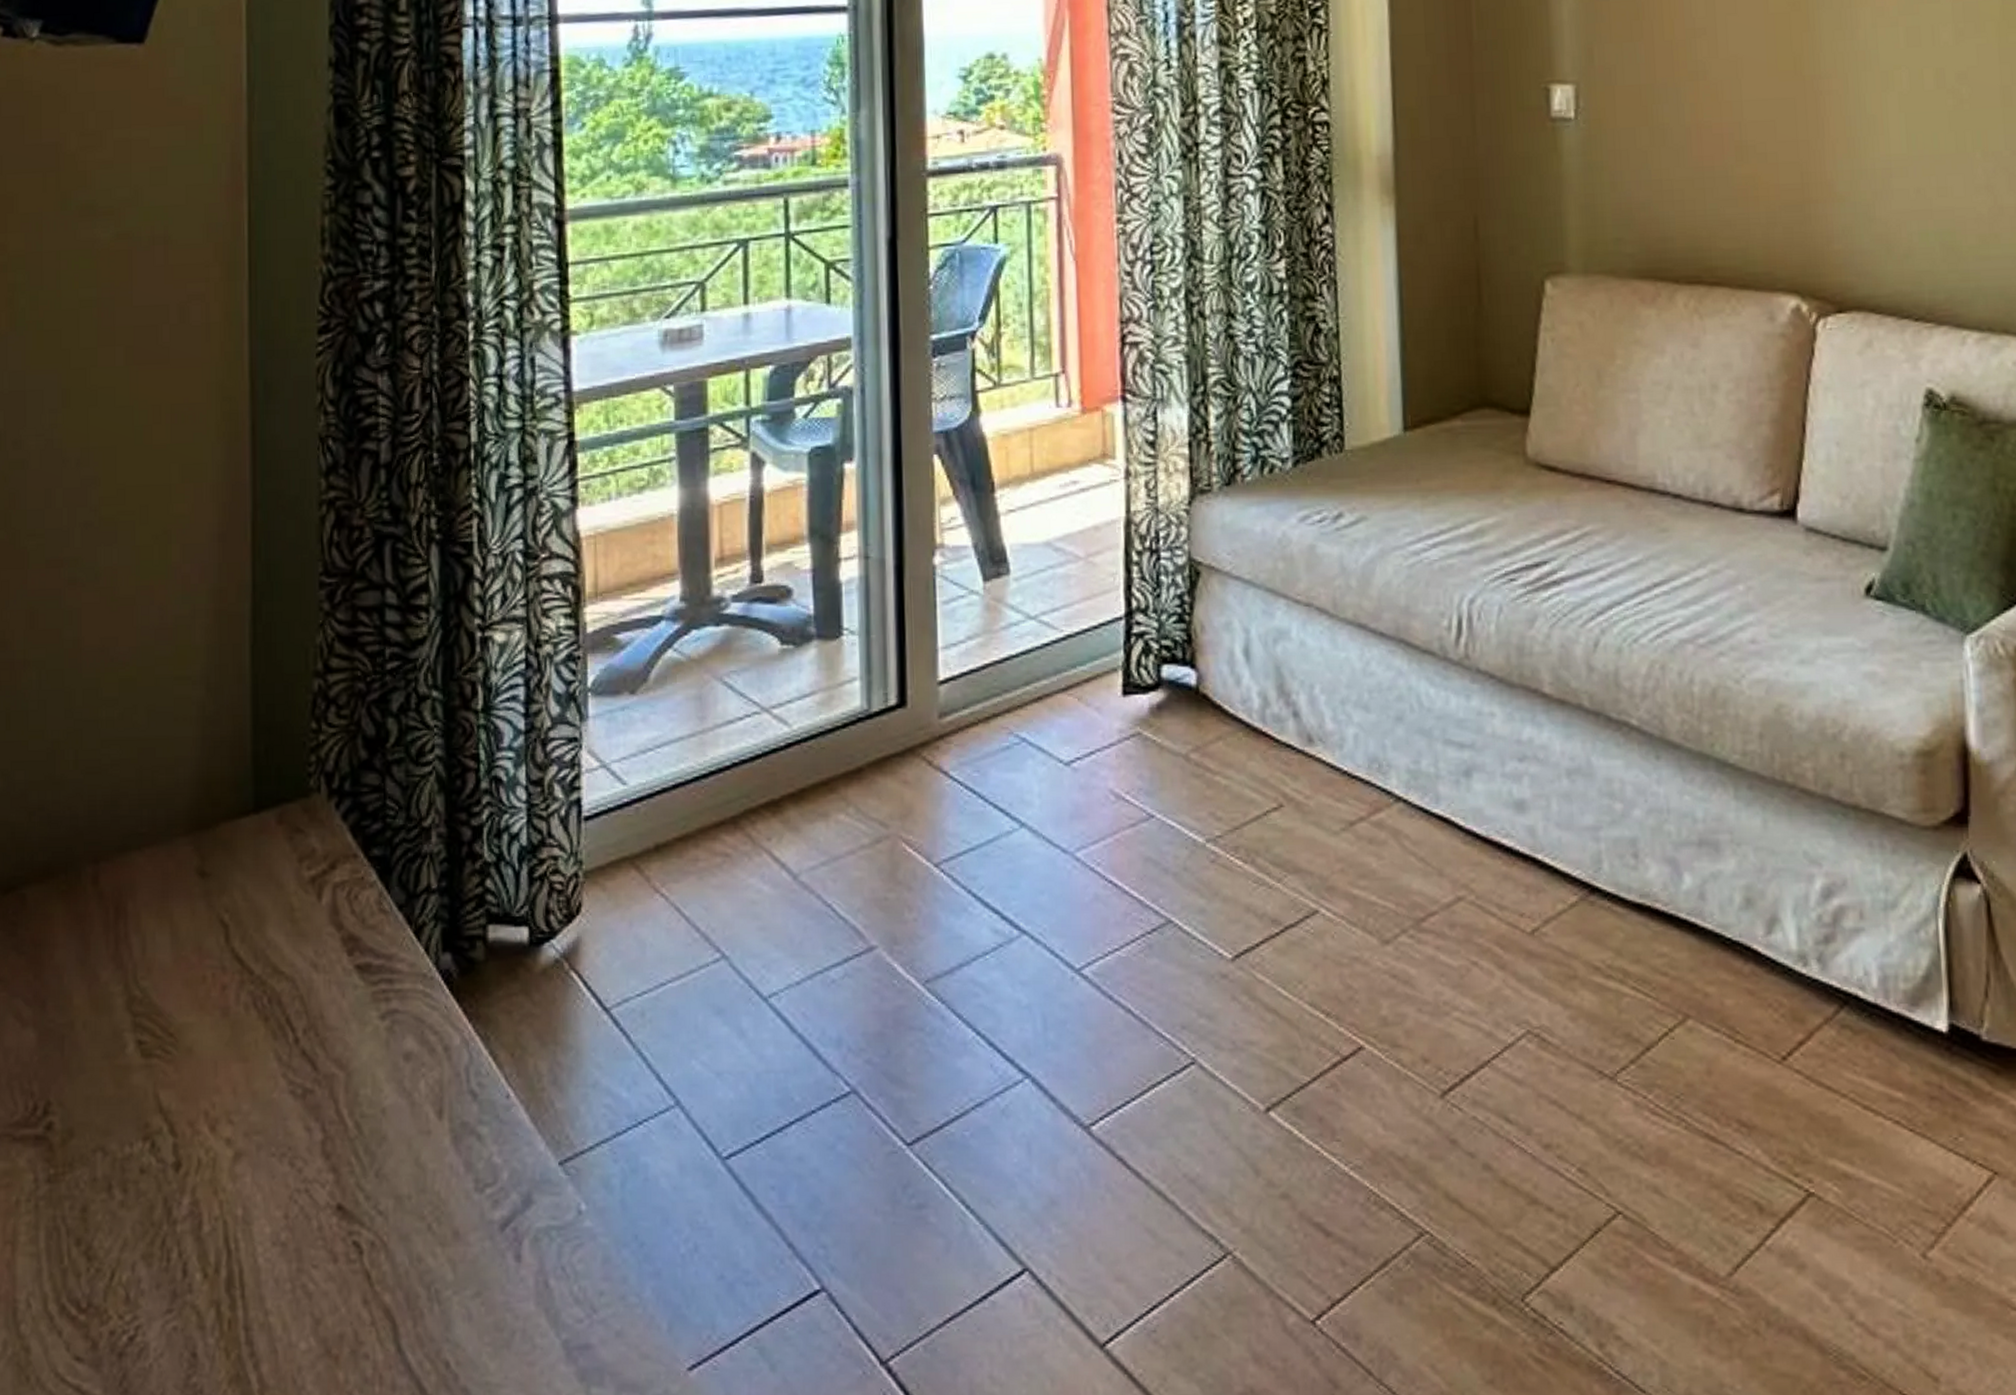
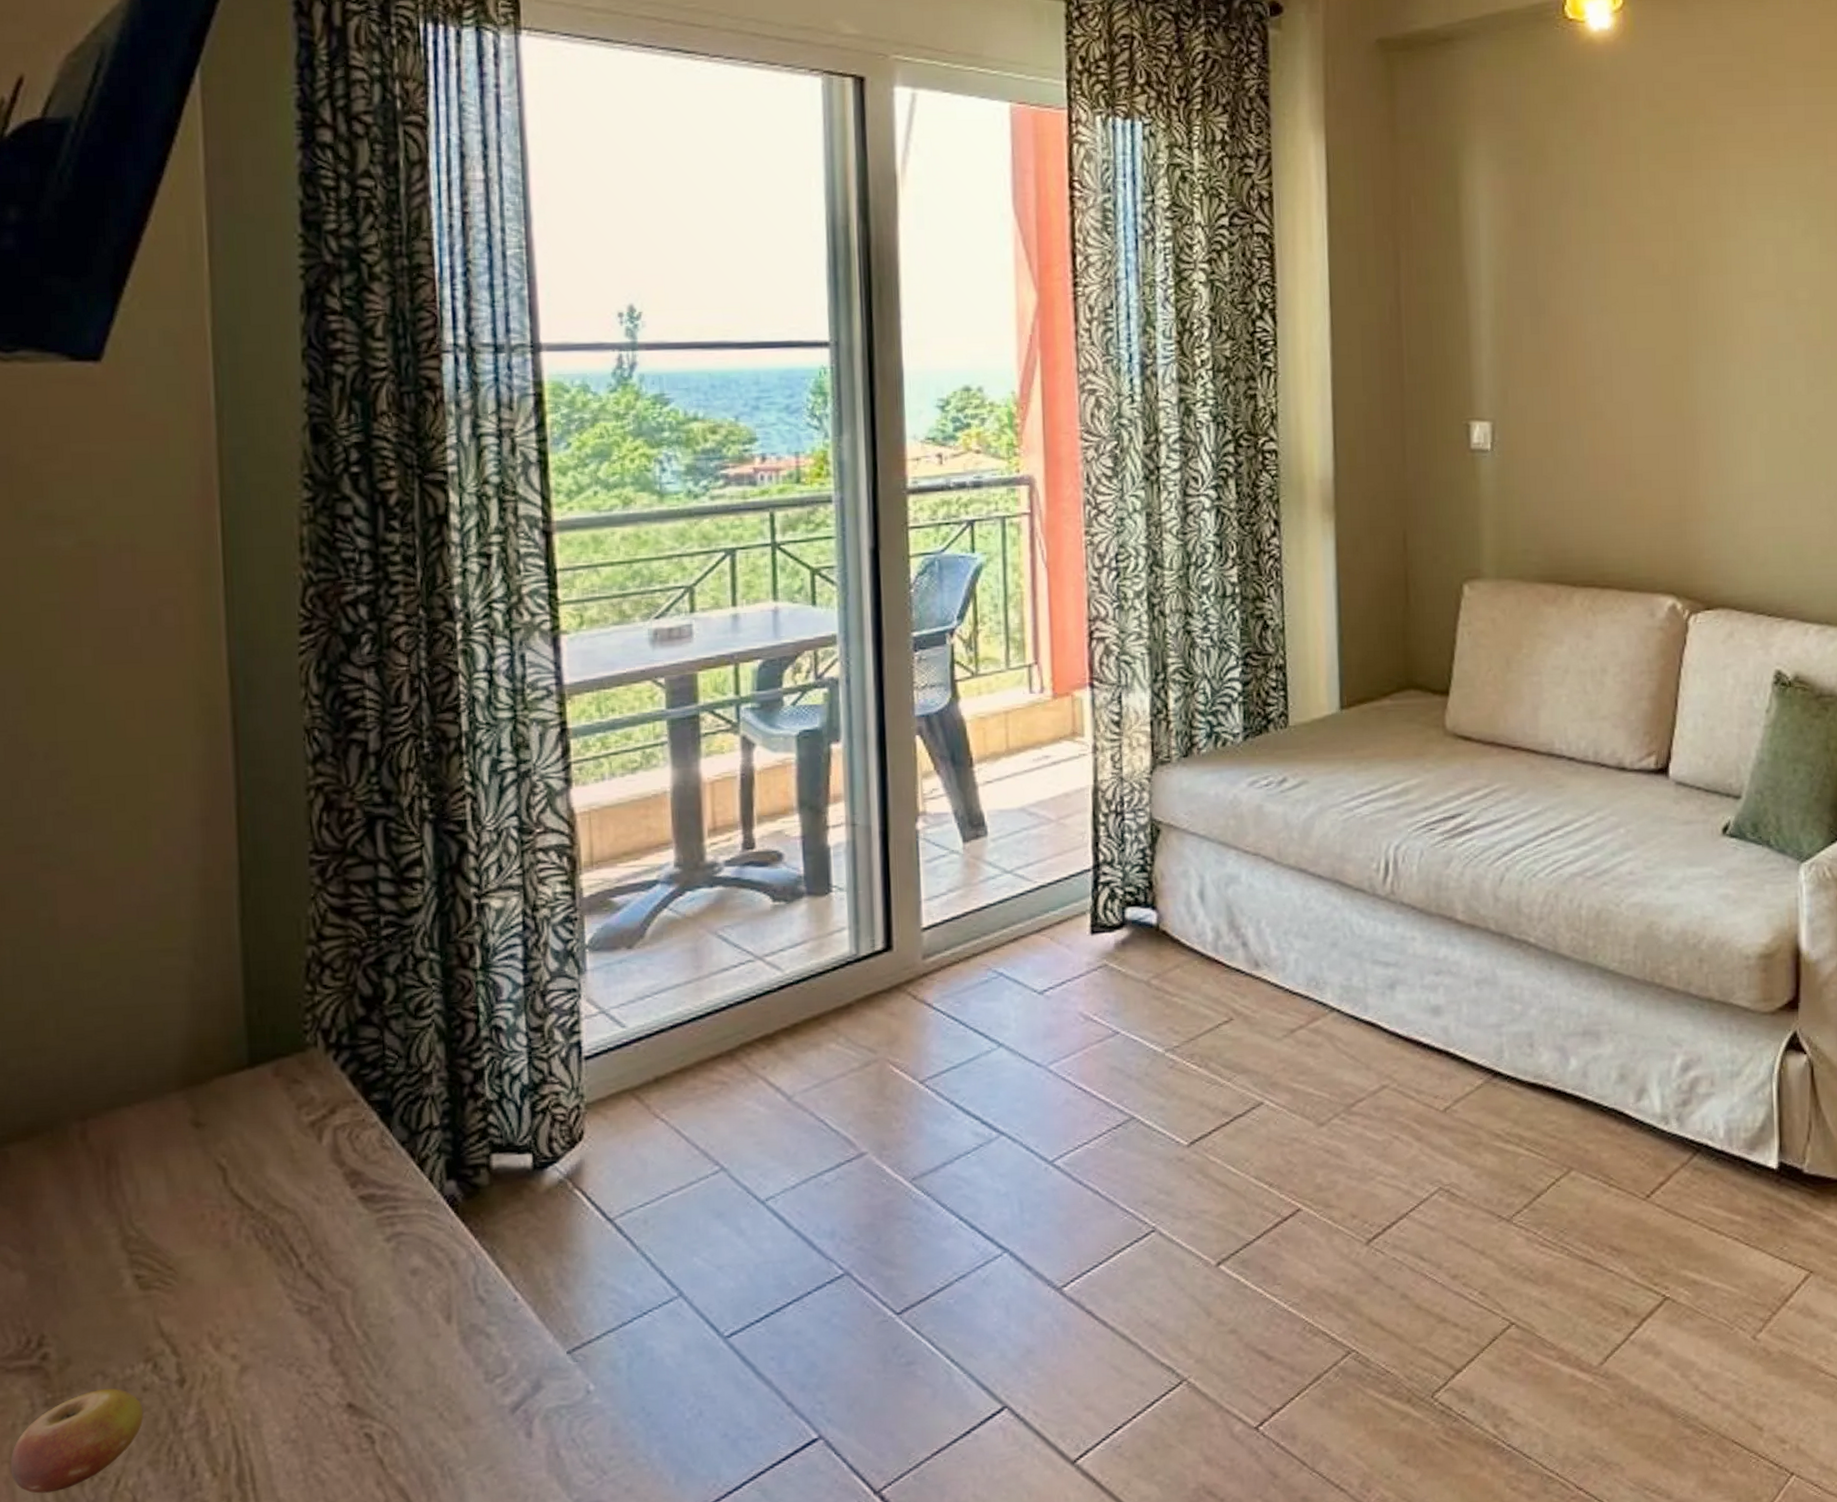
fruit: none [12,1167,140,1282] -> present [10,1388,144,1494]

